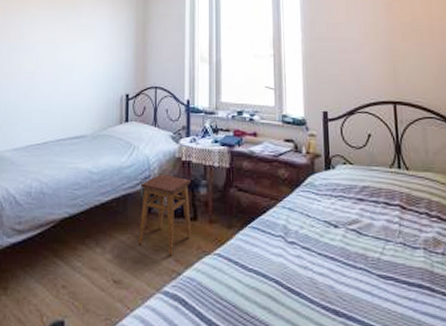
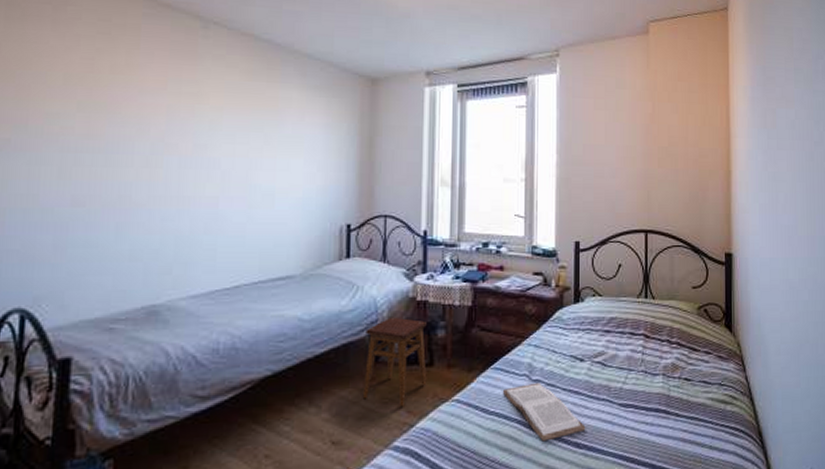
book: none [261,244,344,305] -> present [503,382,586,442]

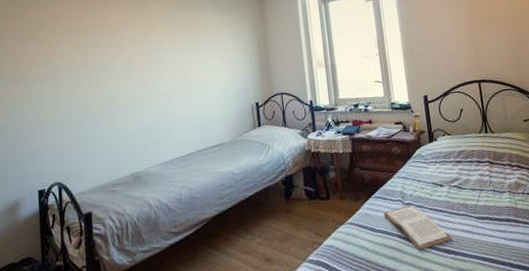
stool: present [362,317,427,407] -> none [278,165,327,231]

